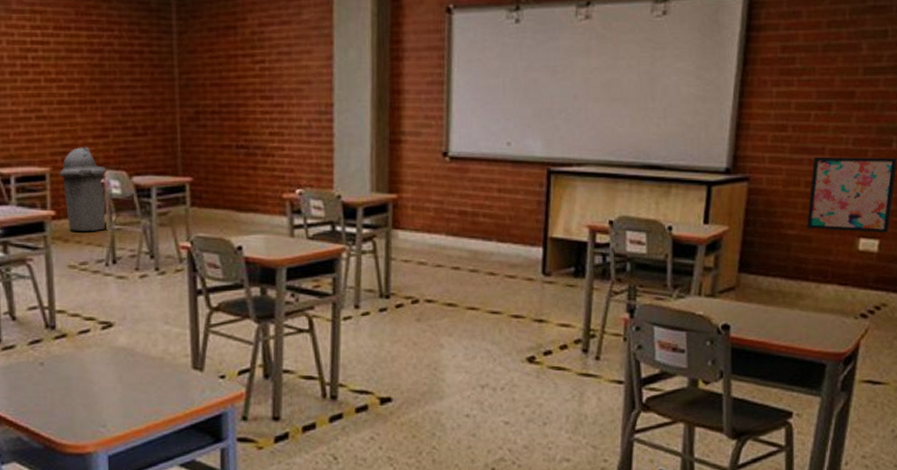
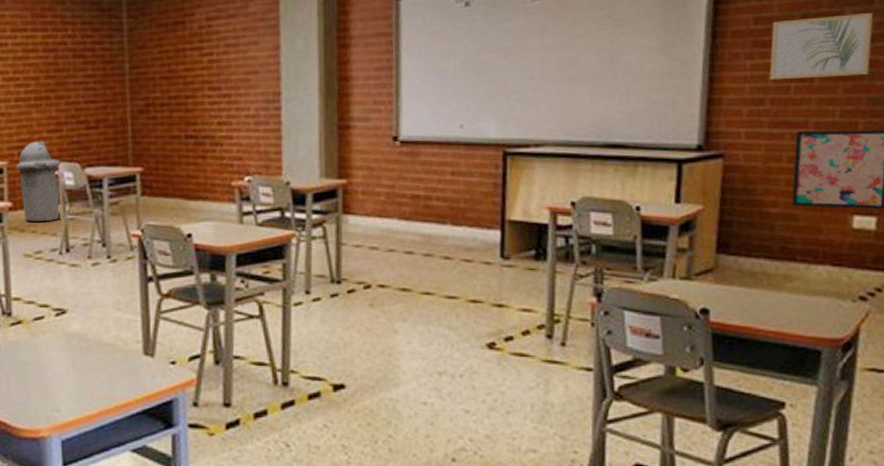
wall art: none [793,45,886,108] -> present [769,12,874,81]

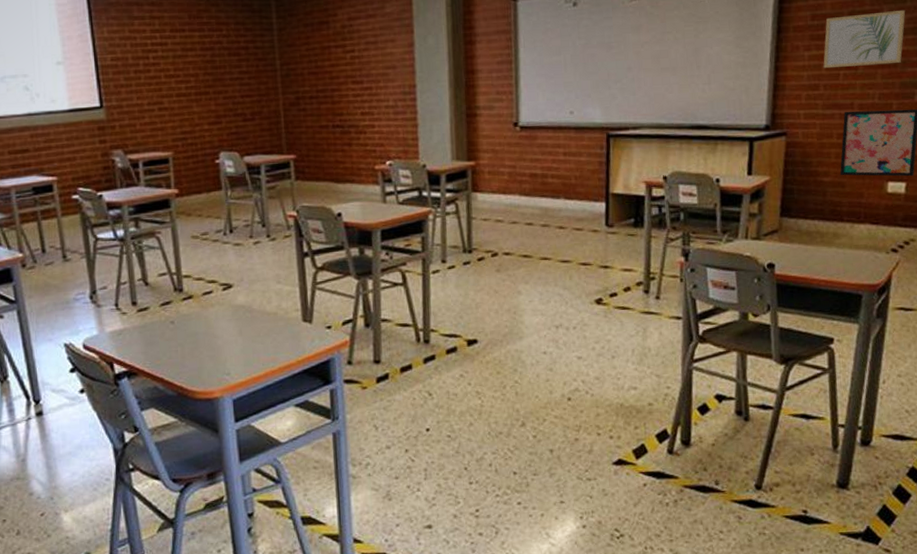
trash can: present [16,140,62,222] -> none [180,132,223,206]

